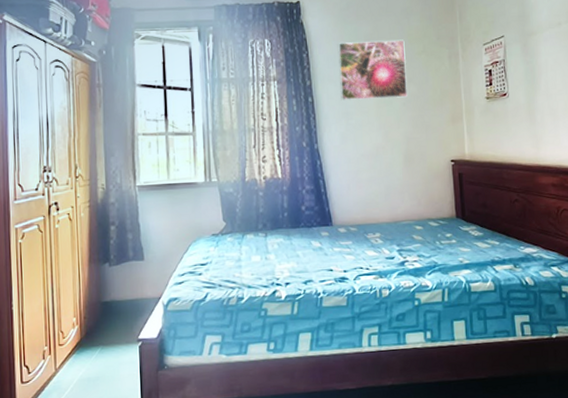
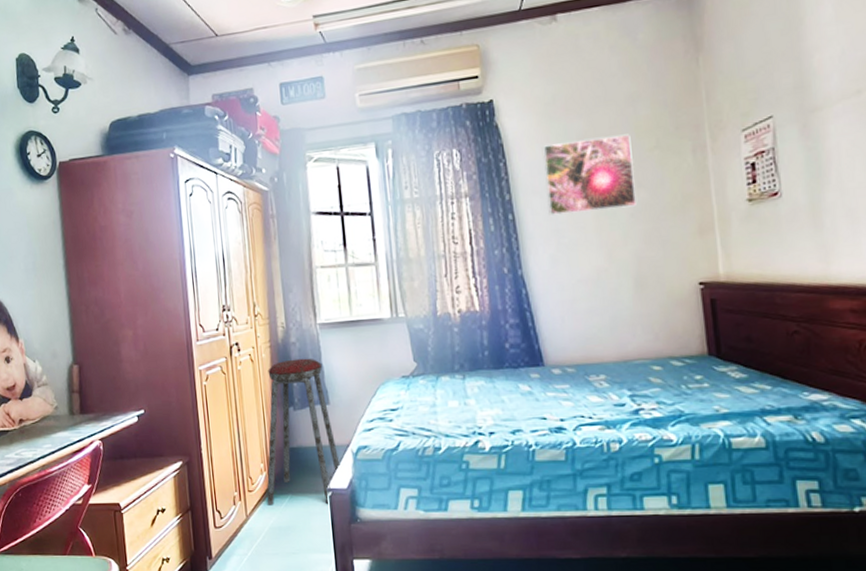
music stool: none [77,217,151,358] -> present [266,358,340,506]

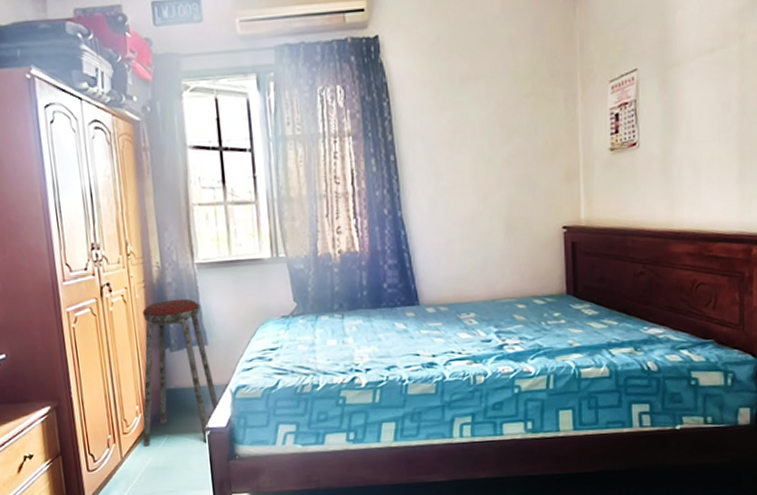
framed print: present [543,134,637,215] -> none [426,79,511,158]

